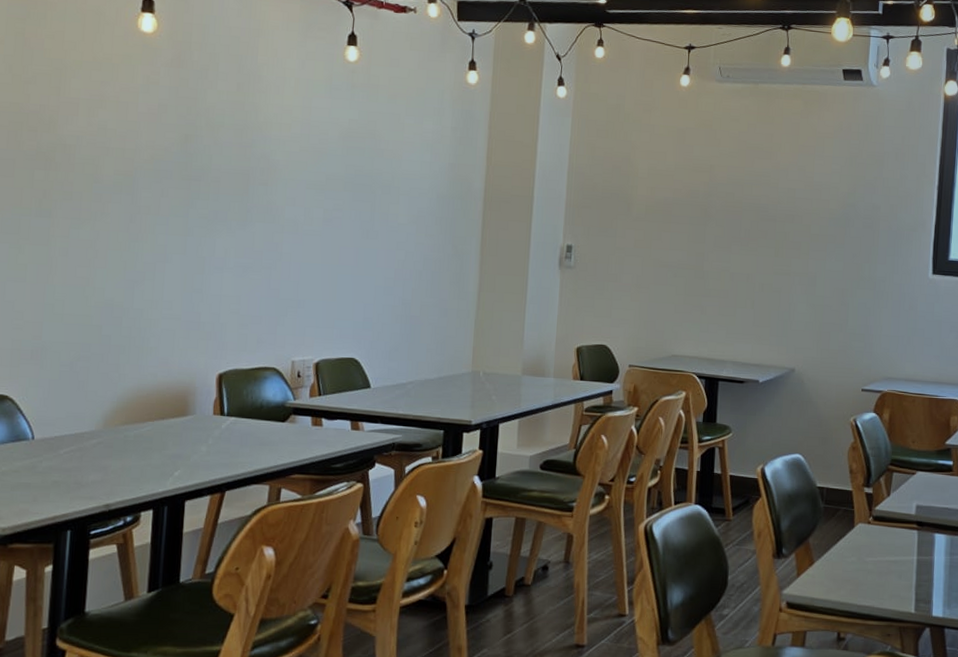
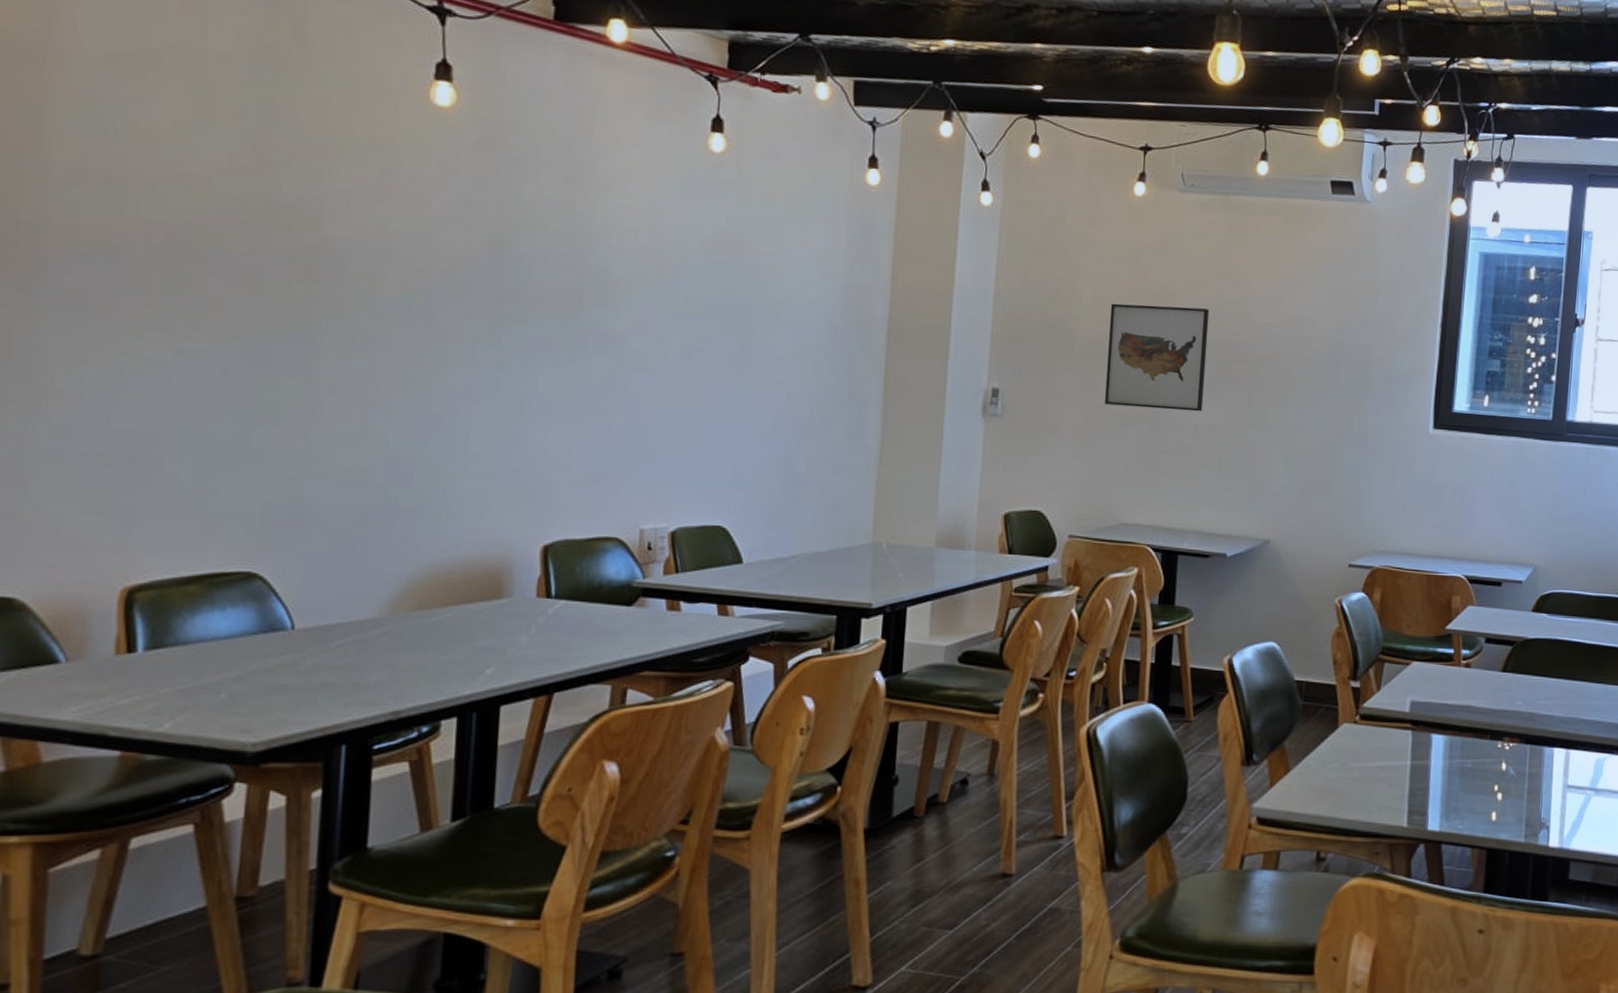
wall art: none [658,174,743,263] -> present [1105,303,1210,412]

